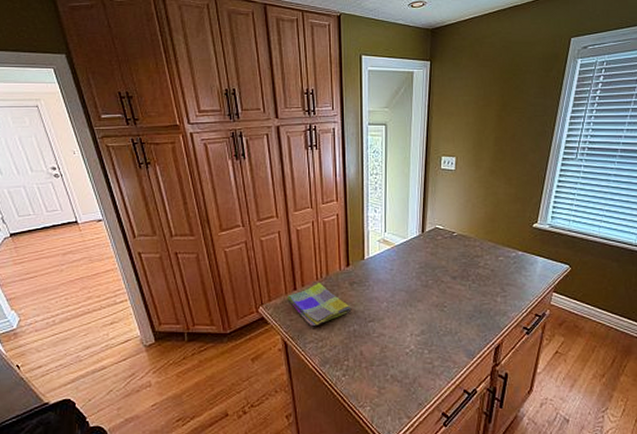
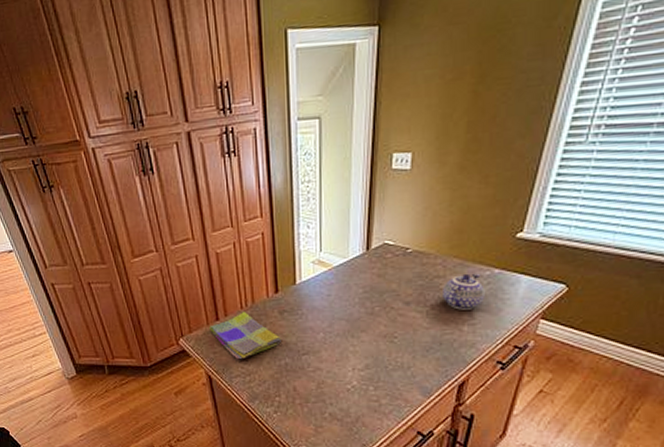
teapot: none [481,254,512,284] -> present [443,273,485,310]

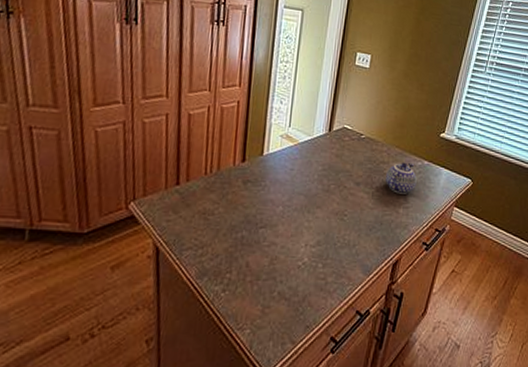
dish towel: present [209,312,282,360] -> none [167,178,242,231]

